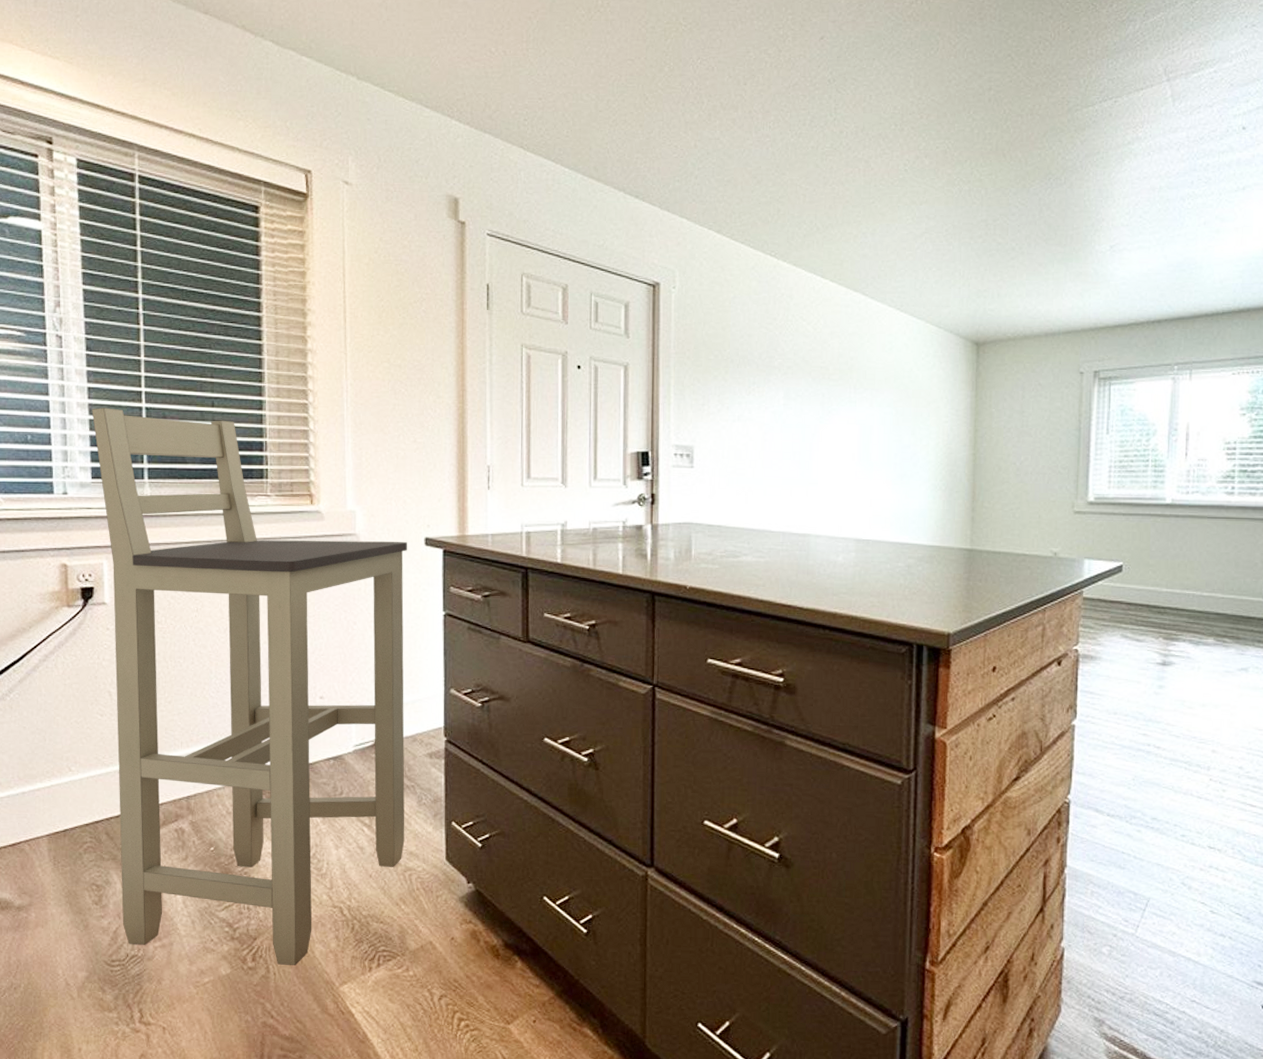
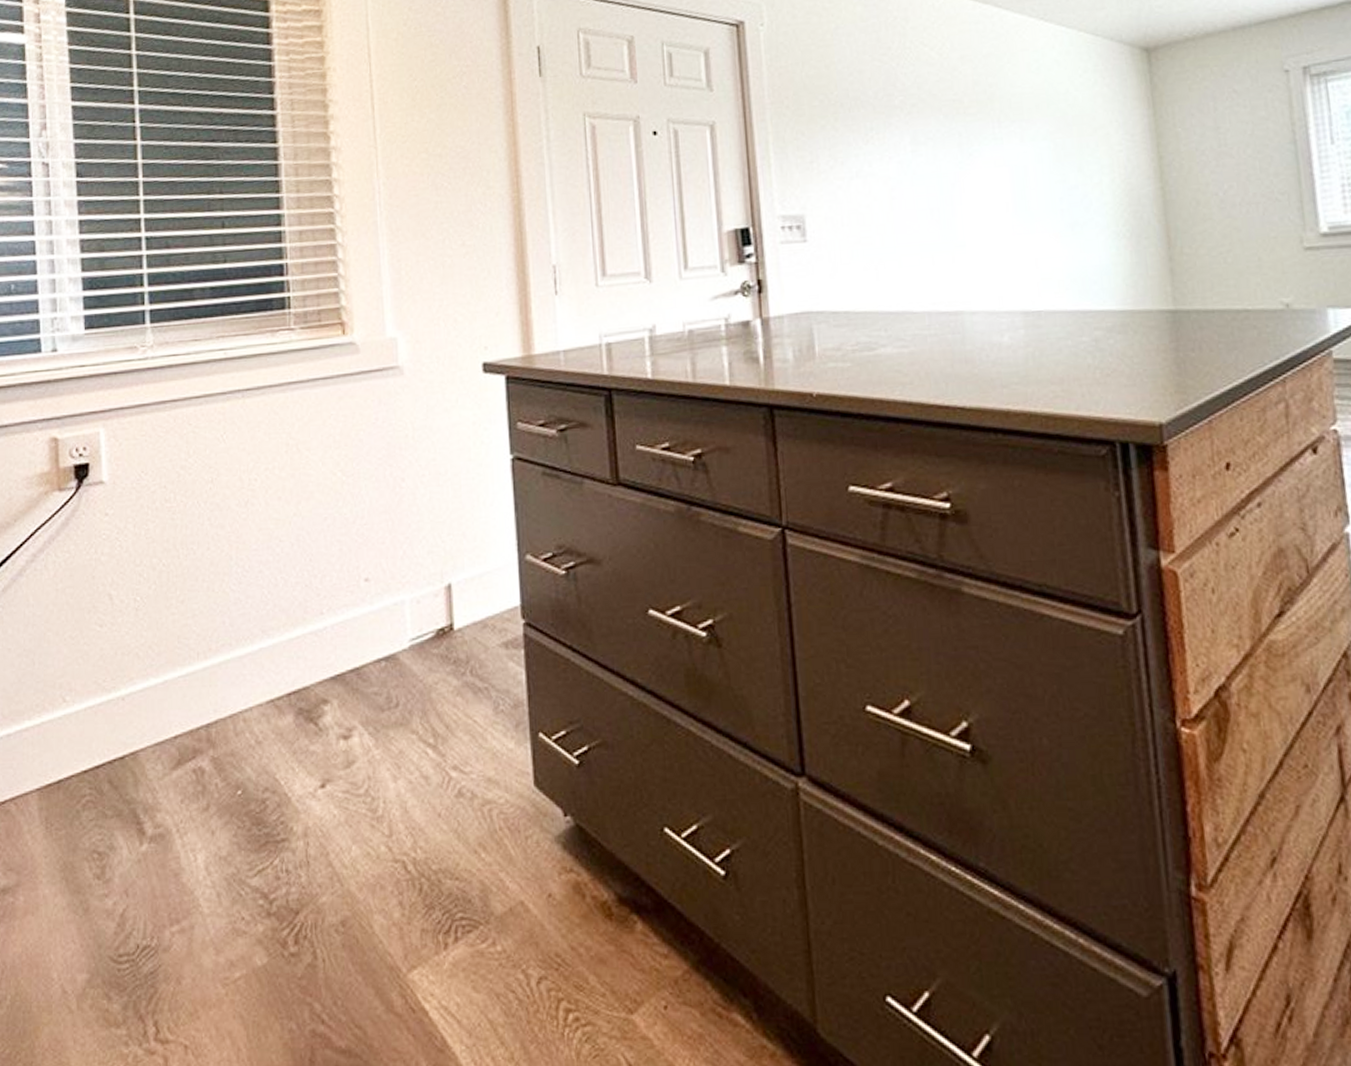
bar stool: present [92,408,408,965] -> none [84,242,481,947]

